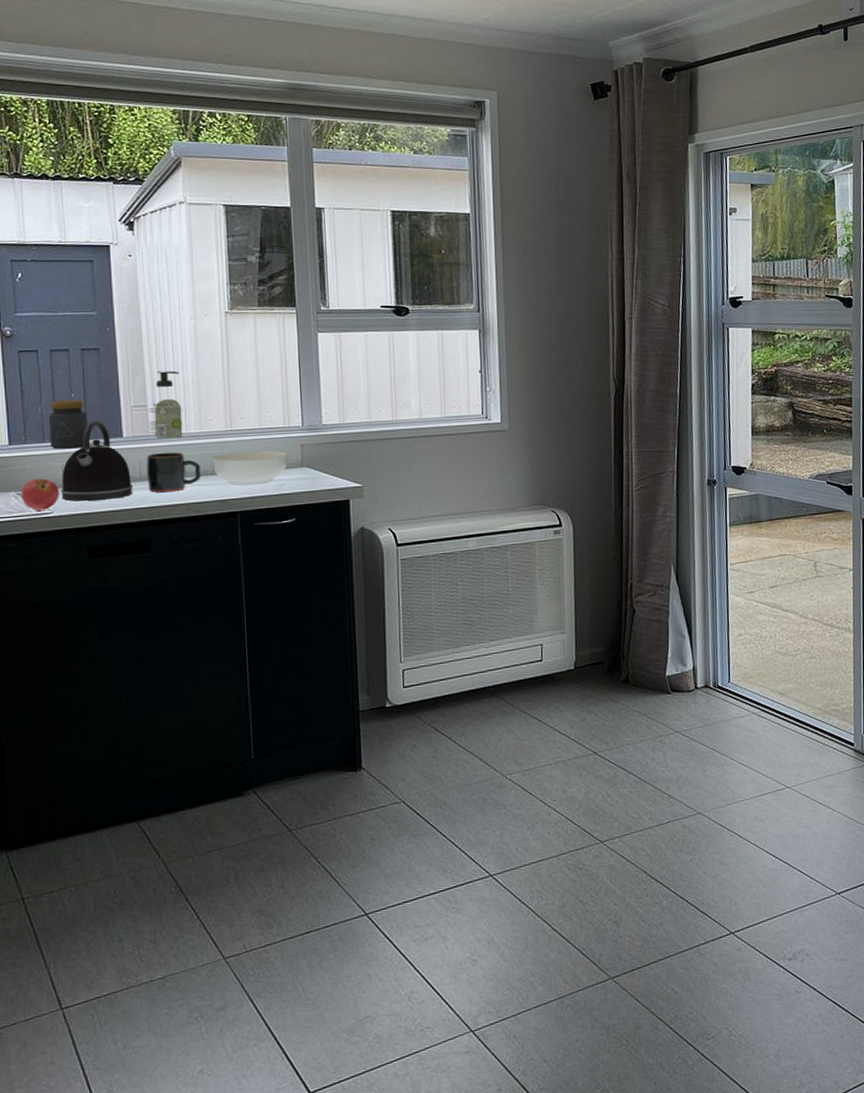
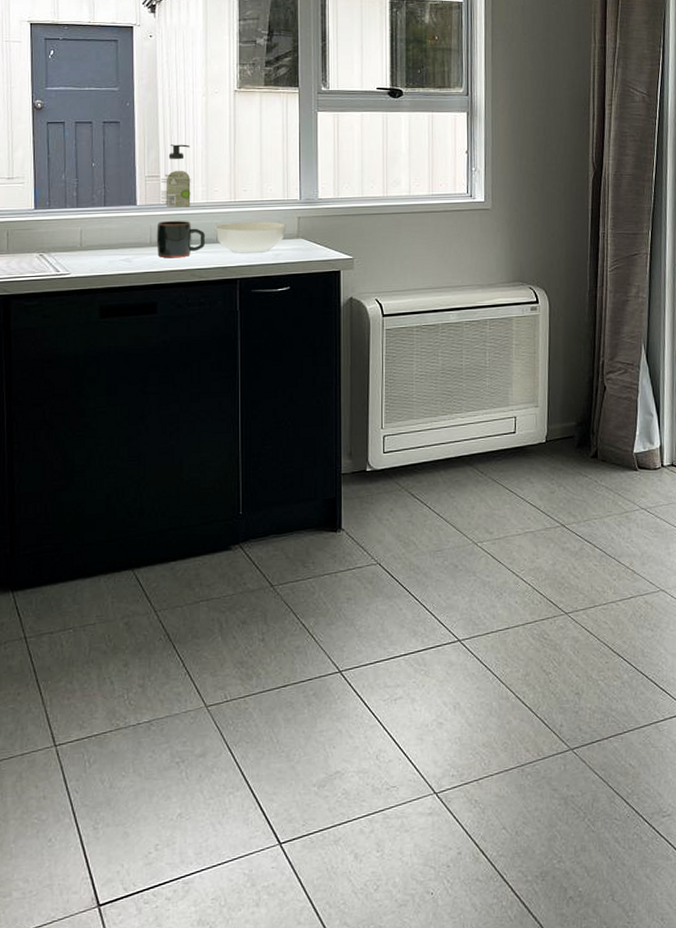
fruit: present [20,478,60,511] -> none [42,241,77,271]
jar: present [48,399,87,450] -> none [70,168,105,216]
kettle: present [61,420,133,501] -> none [79,189,143,264]

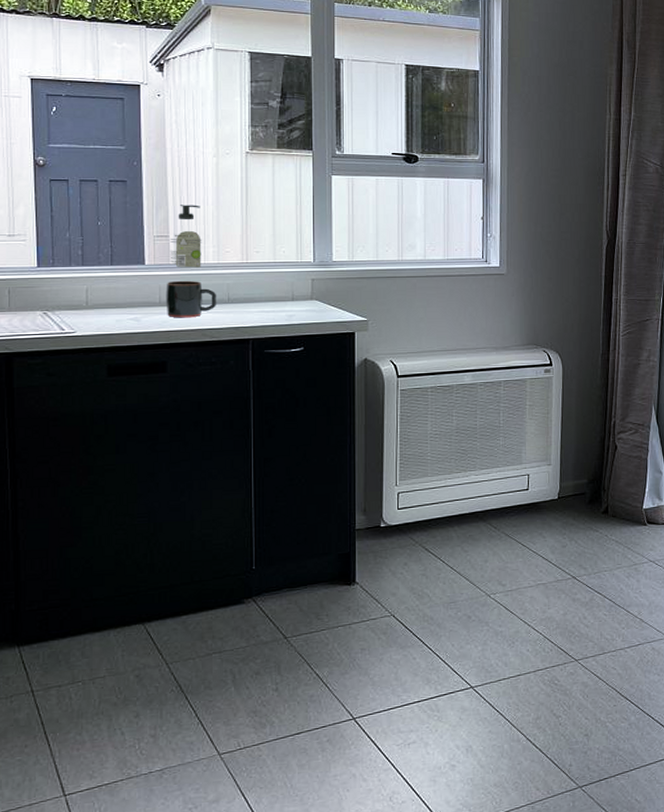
bowl: present [214,221,287,255] -> none [225,282,300,315]

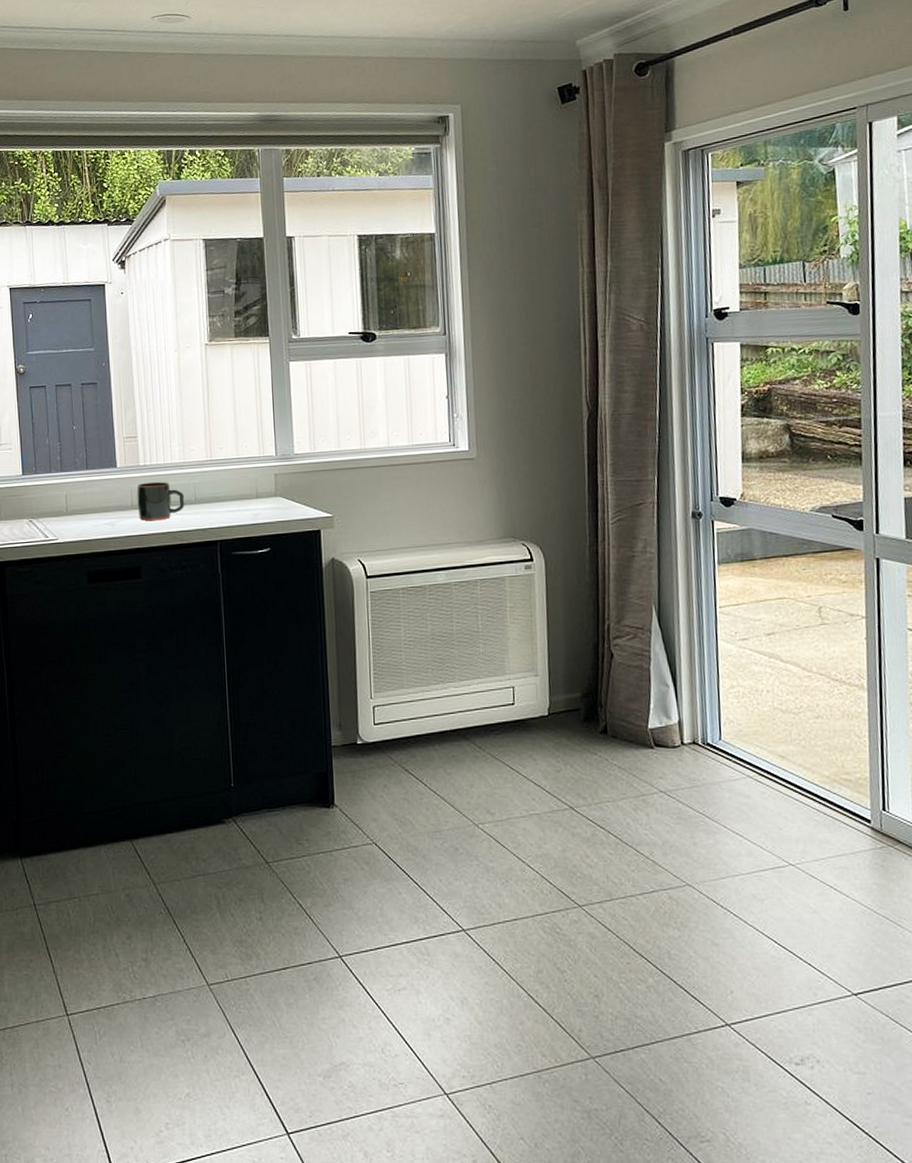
soap dispenser: present [170,205,201,268] -> none [138,402,169,469]

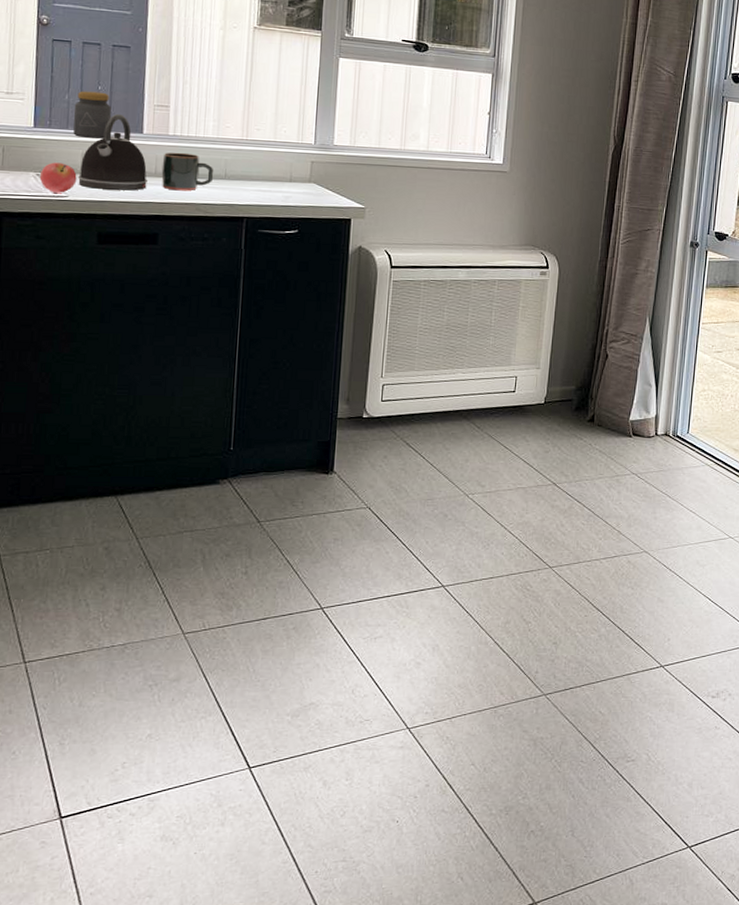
fruit: none [31,506,64,537] -> present [39,162,77,193]
jar: none [54,431,87,480] -> present [73,91,111,139]
kettle: none [65,451,126,529] -> present [78,114,147,191]

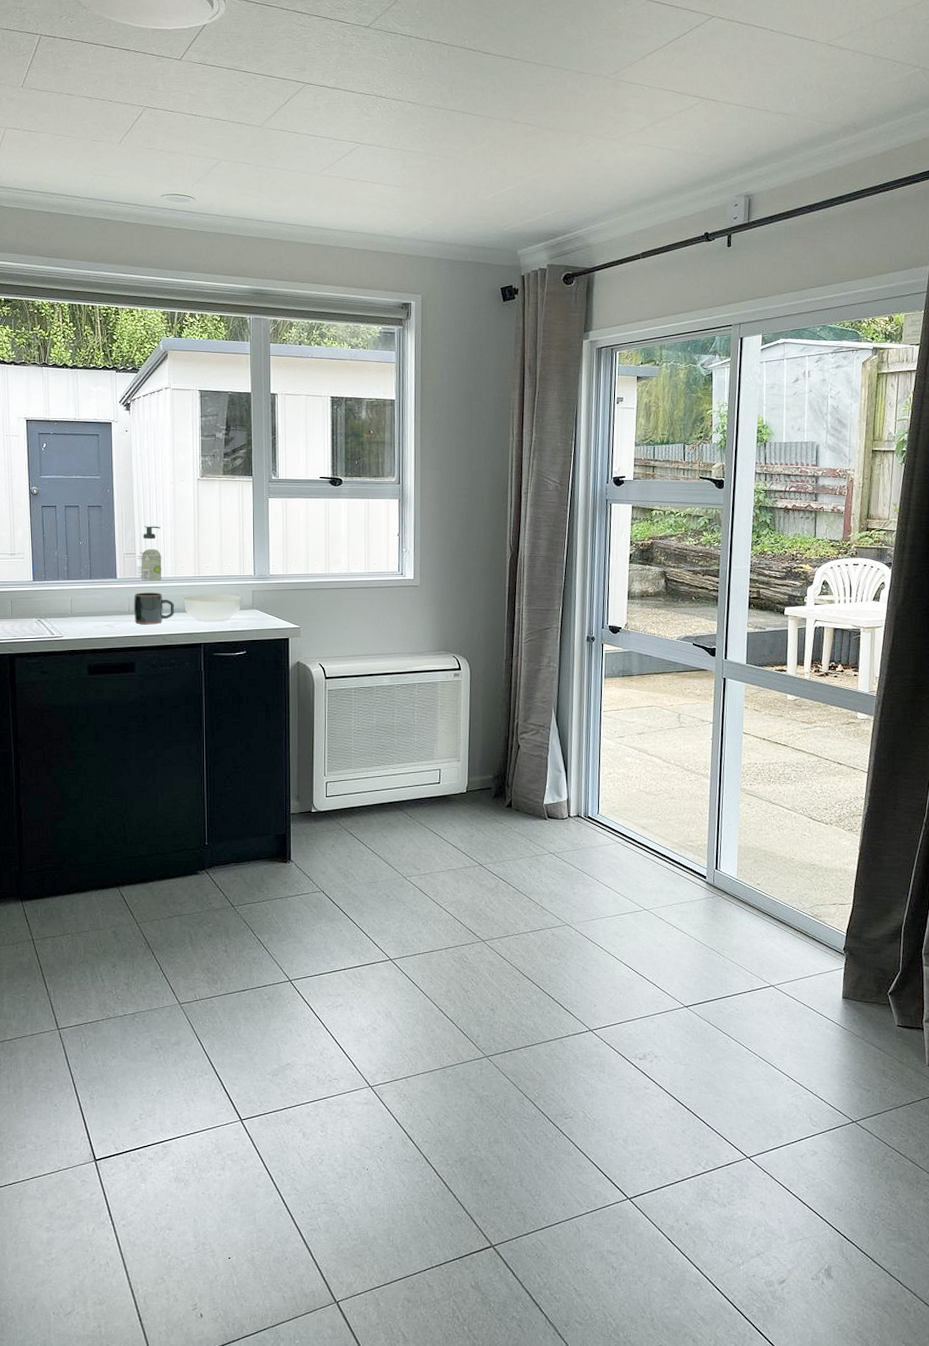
fruit: present [39,162,77,193] -> none [40,609,69,634]
jar: present [73,91,111,139] -> none [62,546,91,587]
kettle: present [78,114,147,191] -> none [70,564,123,628]
soap dispenser: none [169,75,203,141] -> present [136,526,162,581]
bowl: none [223,160,299,195] -> present [181,594,243,623]

